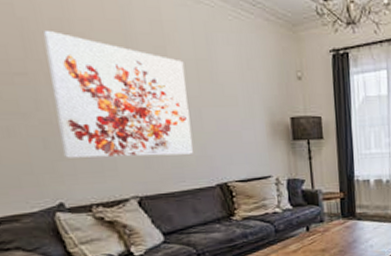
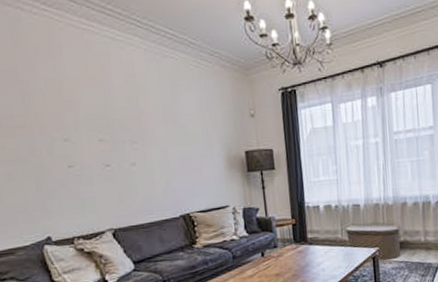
wall art: present [43,29,193,158] -> none [39,89,160,197]

